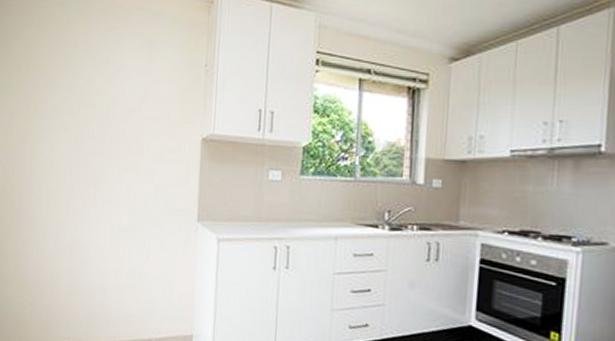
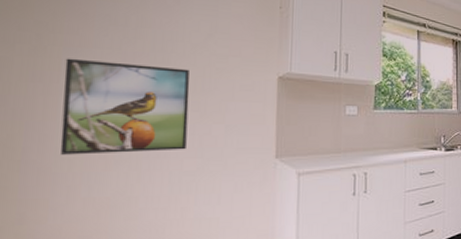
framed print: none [40,124,128,207] -> present [60,58,190,155]

